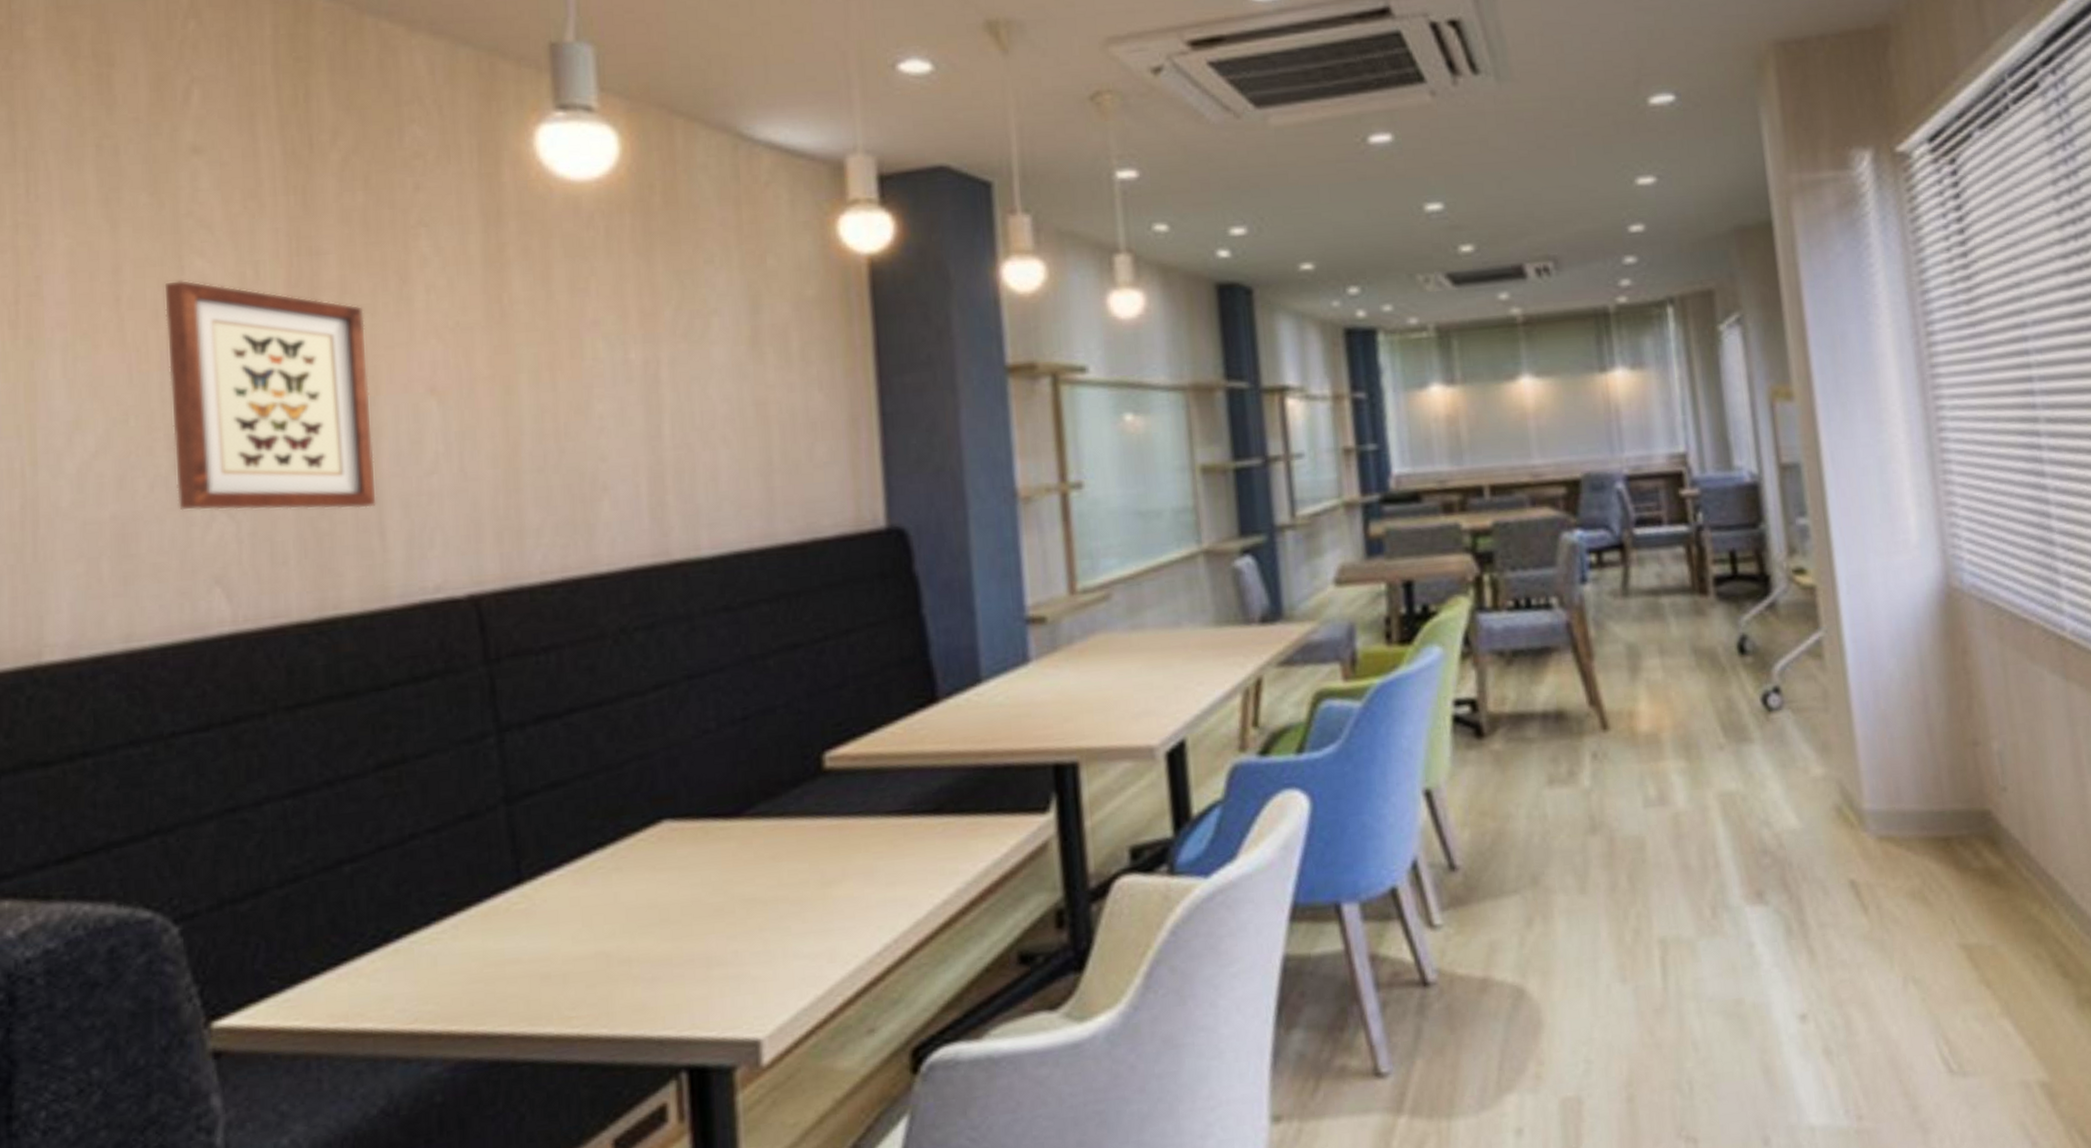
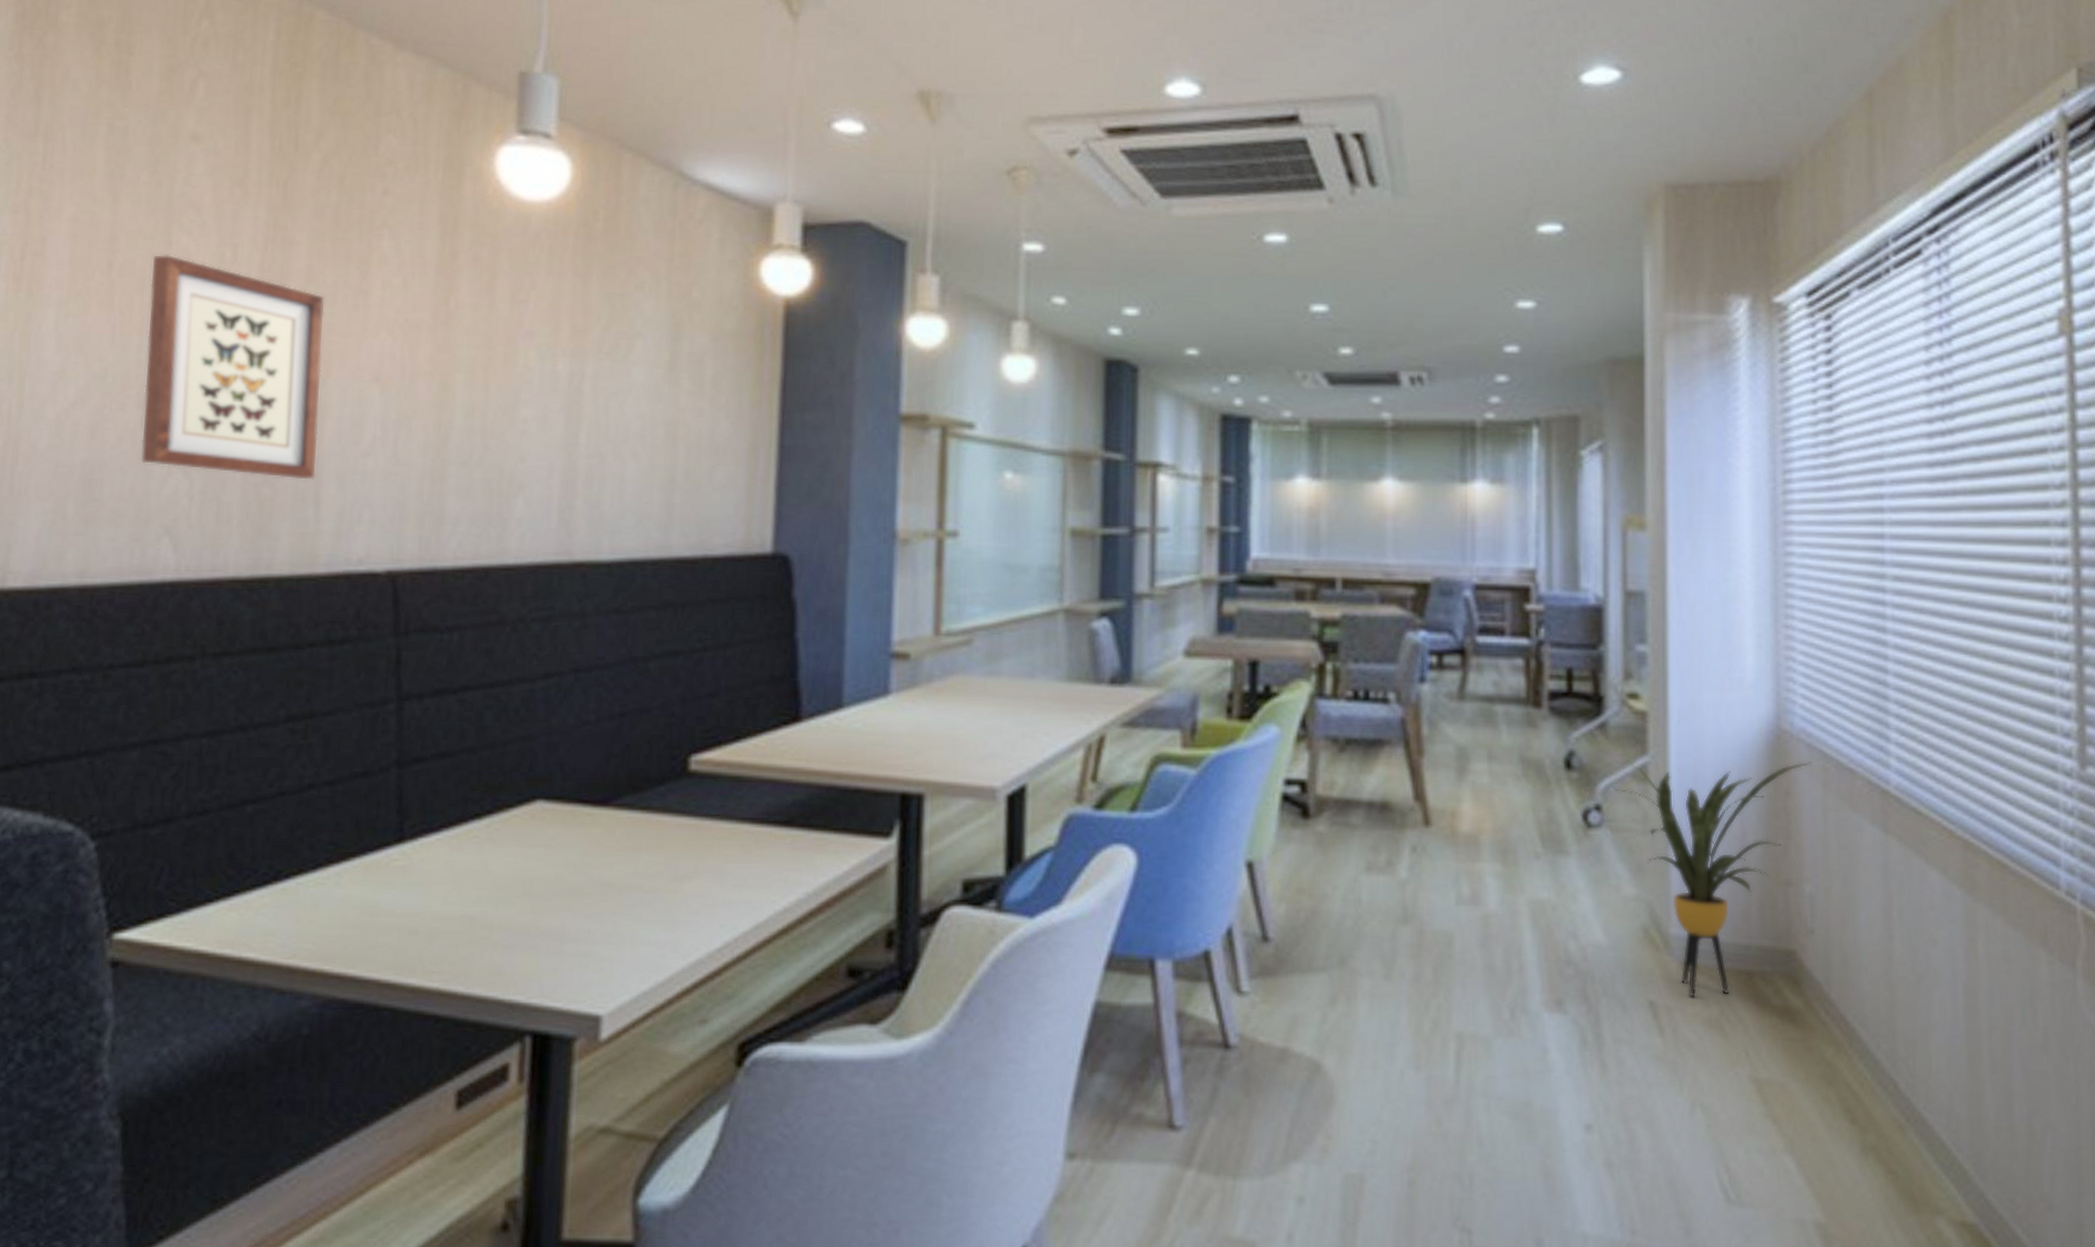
house plant: none [1791,617,1986,871] -> present [1615,761,1812,997]

